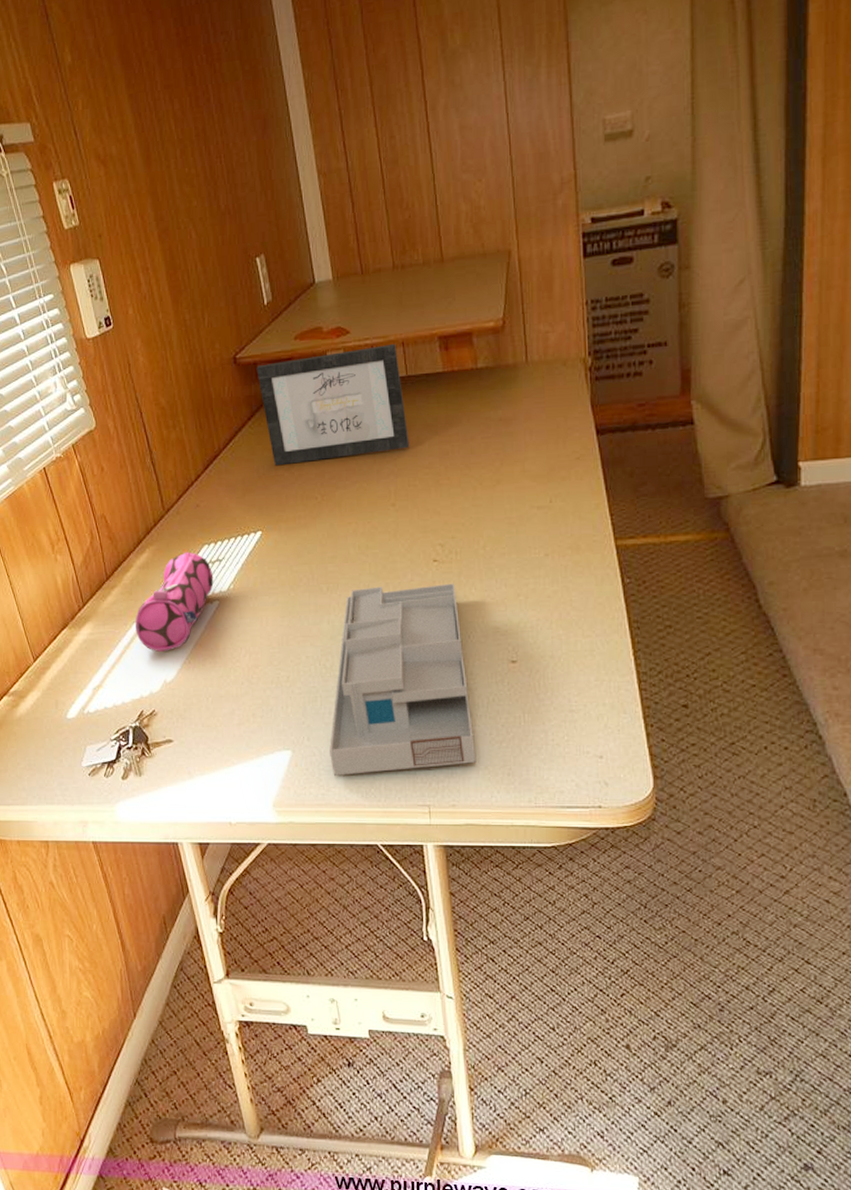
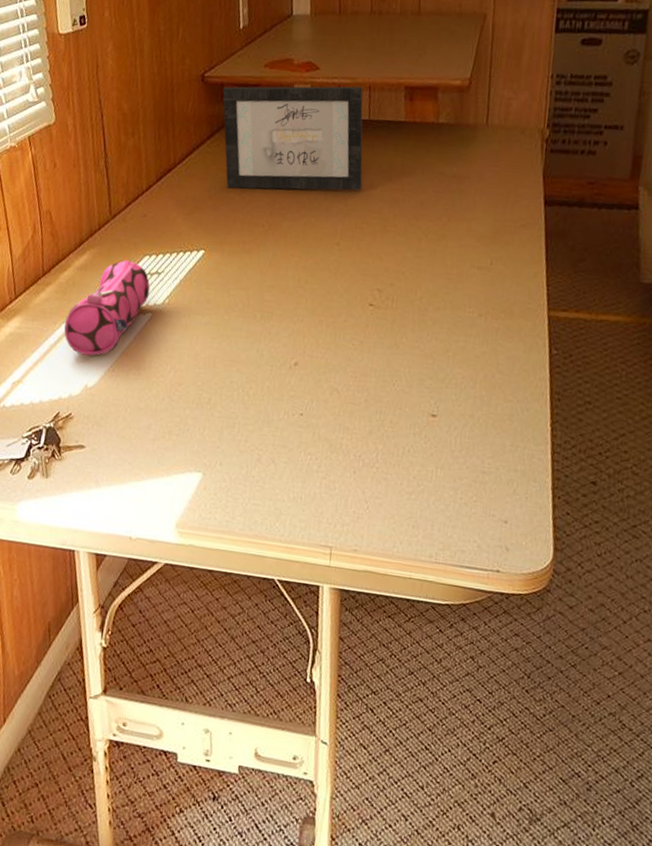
desk organizer: present [329,583,477,776] -> none [240,321,387,511]

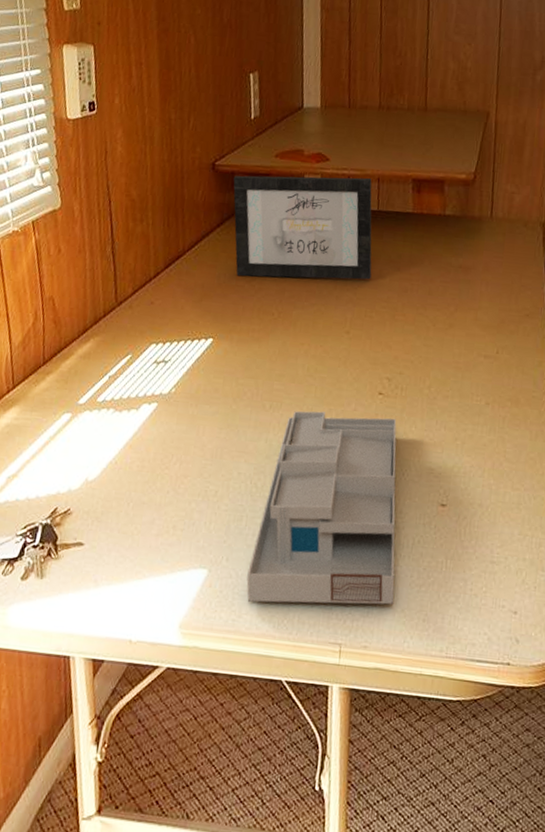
pencil case: present [64,259,150,357] -> none [64,348,157,449]
desk organizer: none [240,321,387,511] -> present [246,411,397,605]

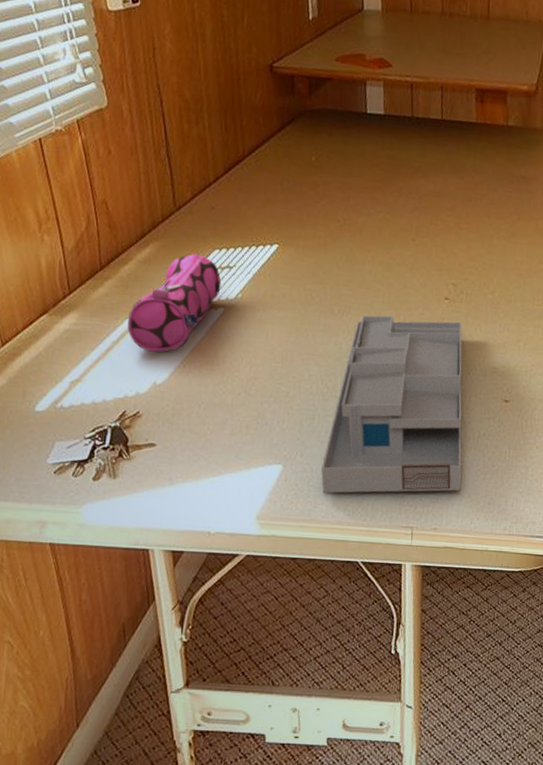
pencil case: none [64,348,157,449] -> present [127,253,222,353]
picture frame: present [233,175,372,280] -> none [292,79,437,189]

